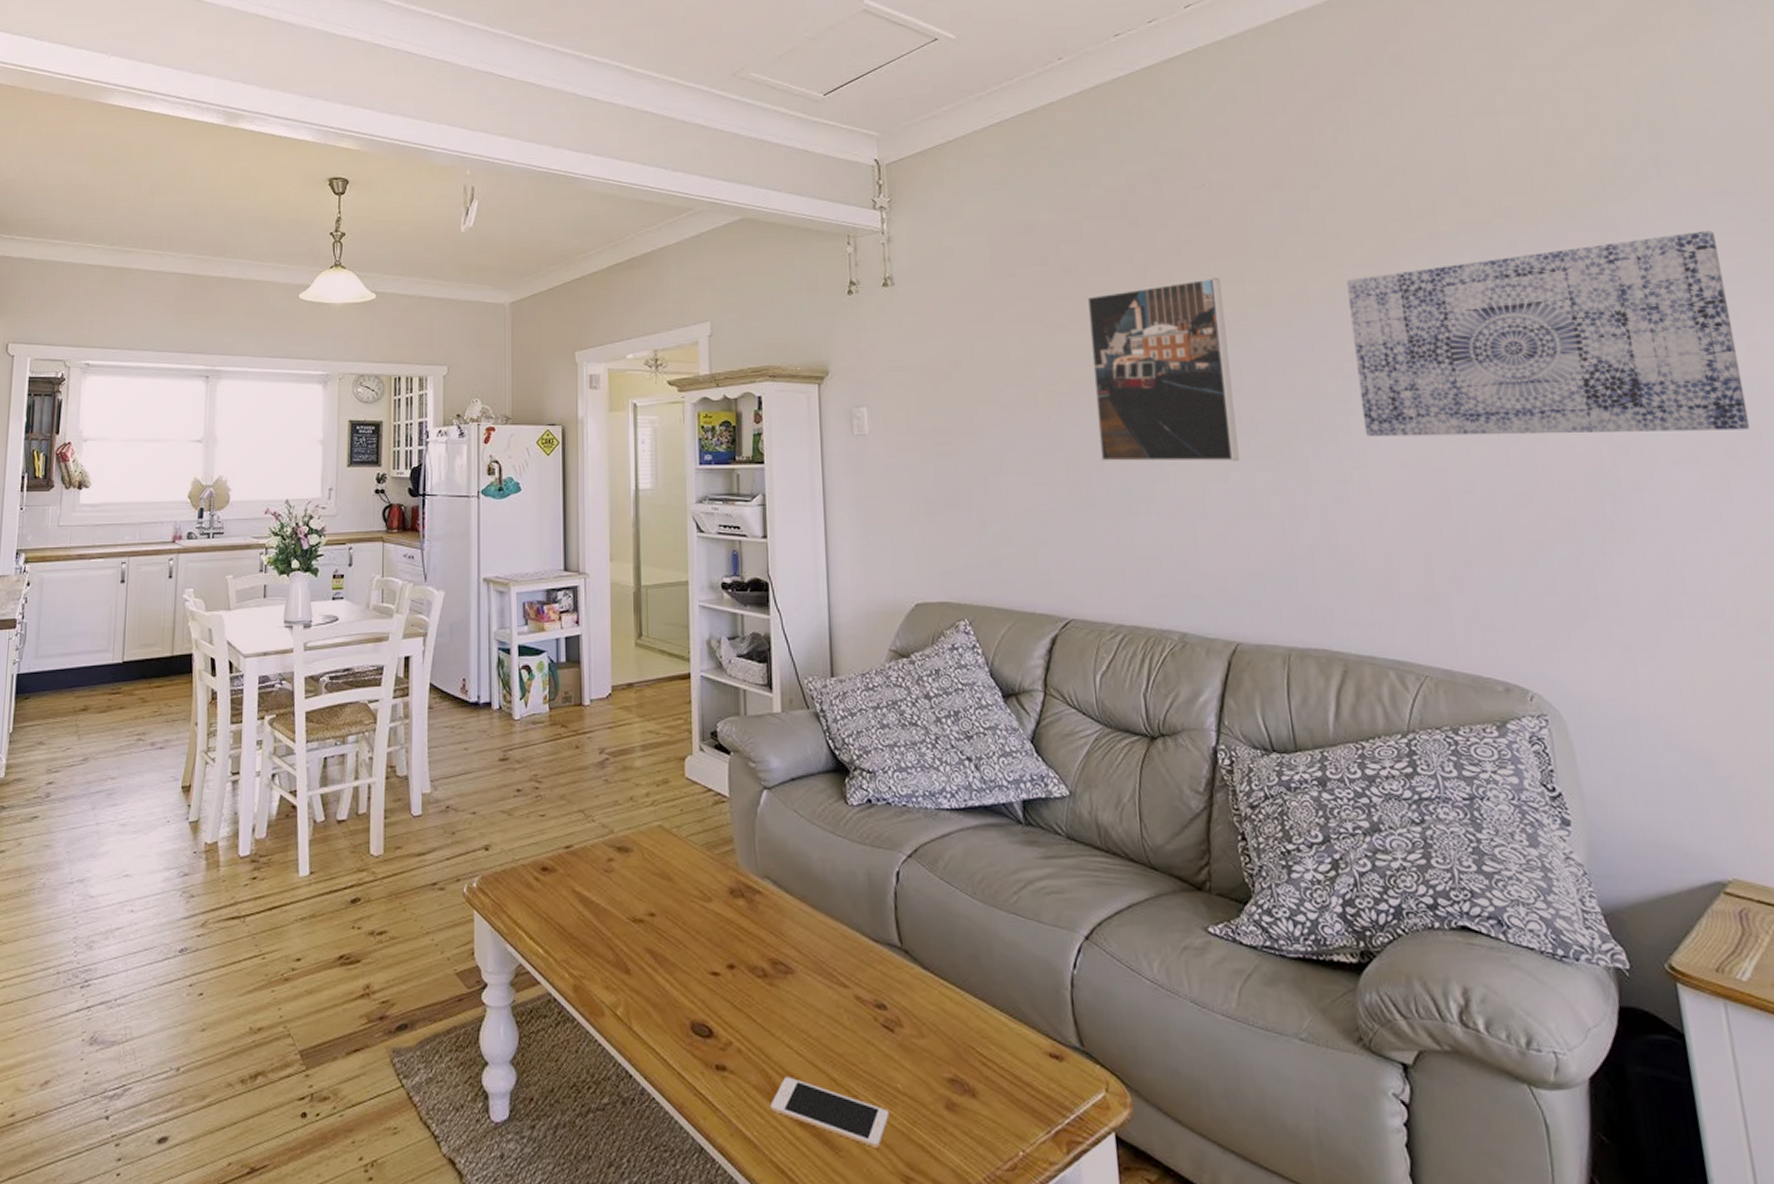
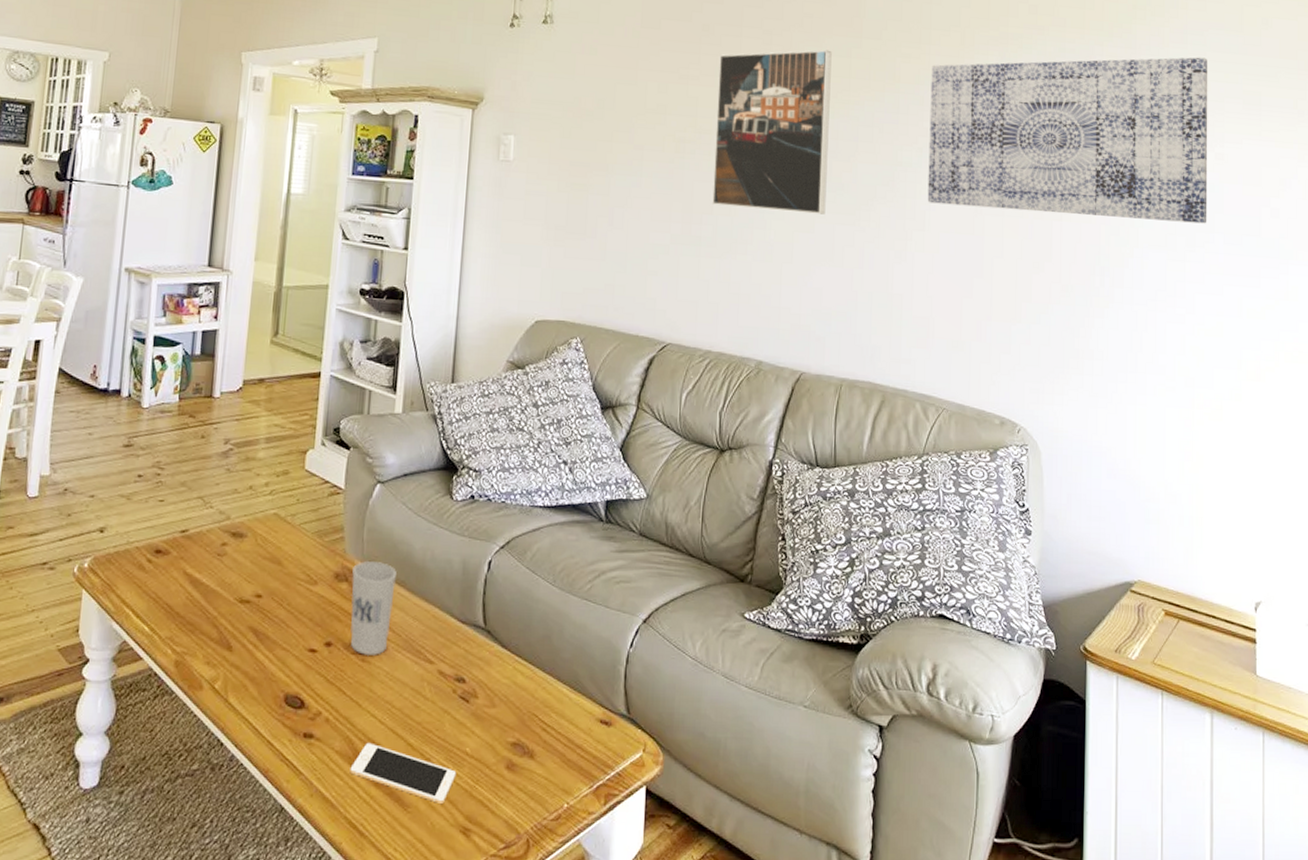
cup: none [748,874,796,979] -> present [350,560,396,655]

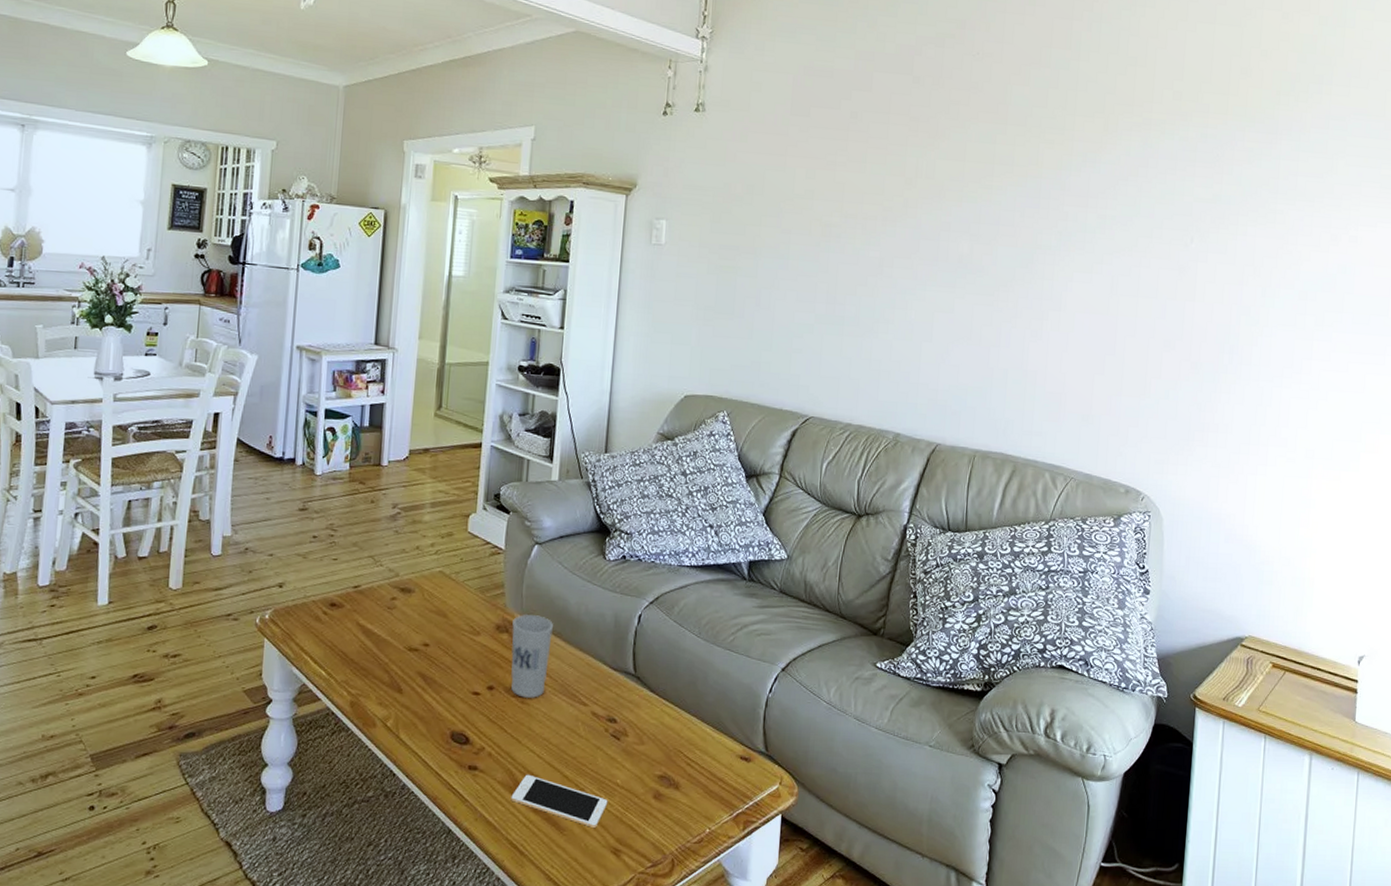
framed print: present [712,49,832,215] -> none [856,136,977,296]
wall art: present [927,57,1208,224] -> none [1064,142,1348,304]

